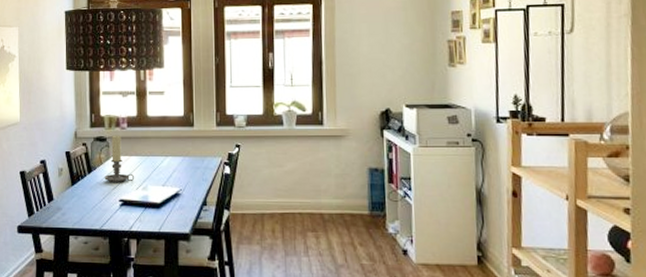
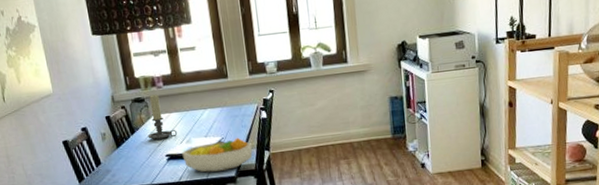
fruit bowl: none [136,191,212,225] -> present [182,137,253,173]

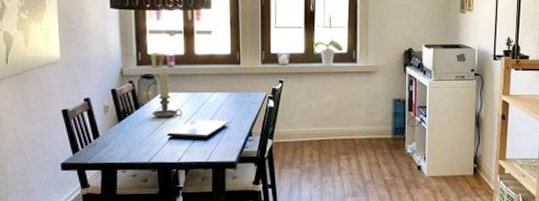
fruit bowl: present [182,137,253,173] -> none [184,123,257,155]

